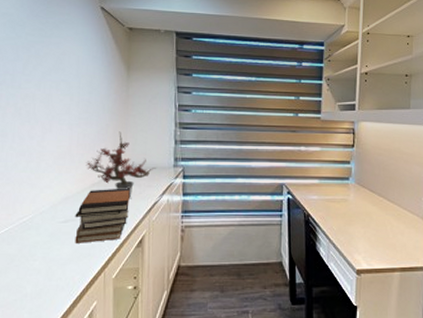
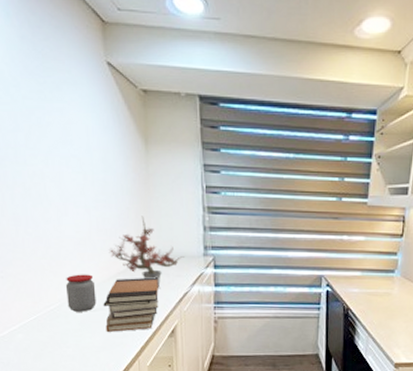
jar: none [40,186,70,223] -> present [65,274,97,312]

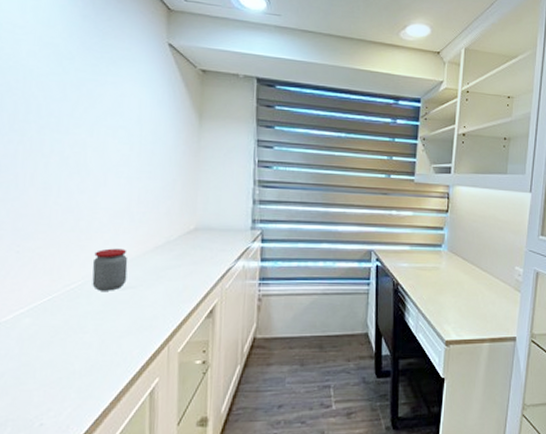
book stack: present [103,277,159,332] -> none [133,252,200,313]
potted plant: present [109,216,184,288] -> none [148,188,231,263]

